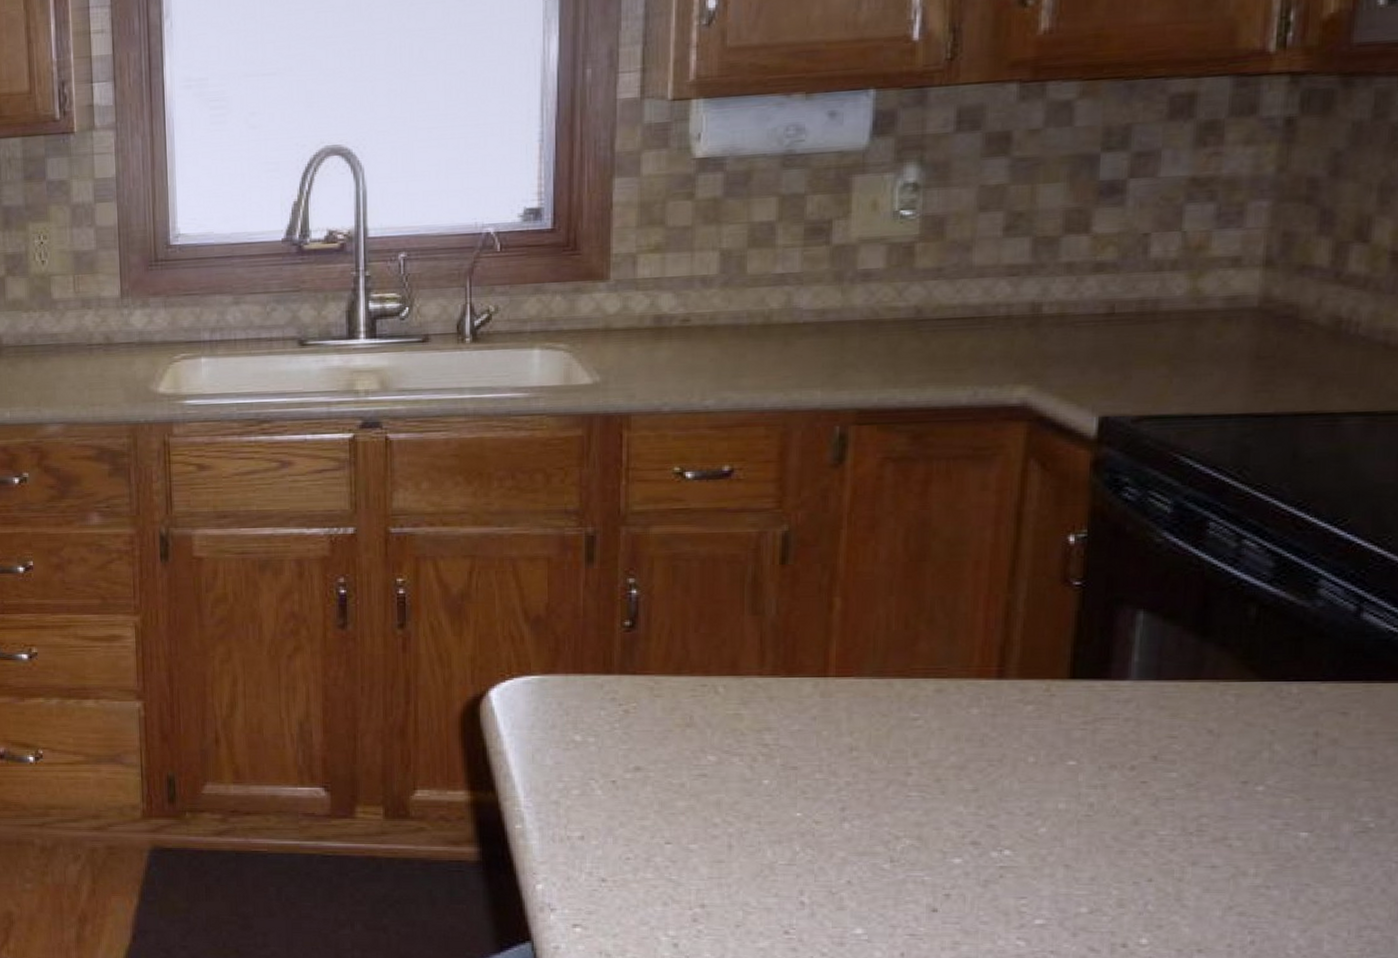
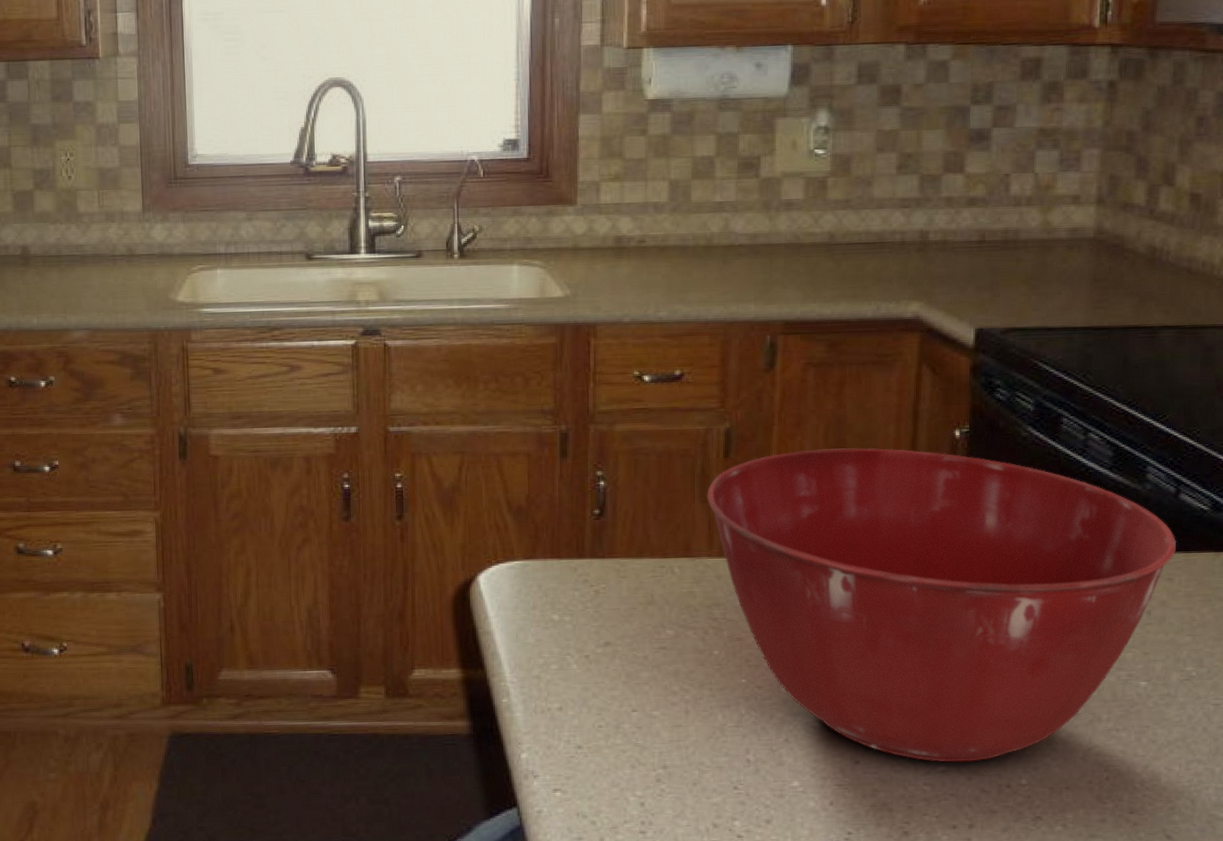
mixing bowl: none [759,555,1356,916] -> present [707,447,1177,763]

